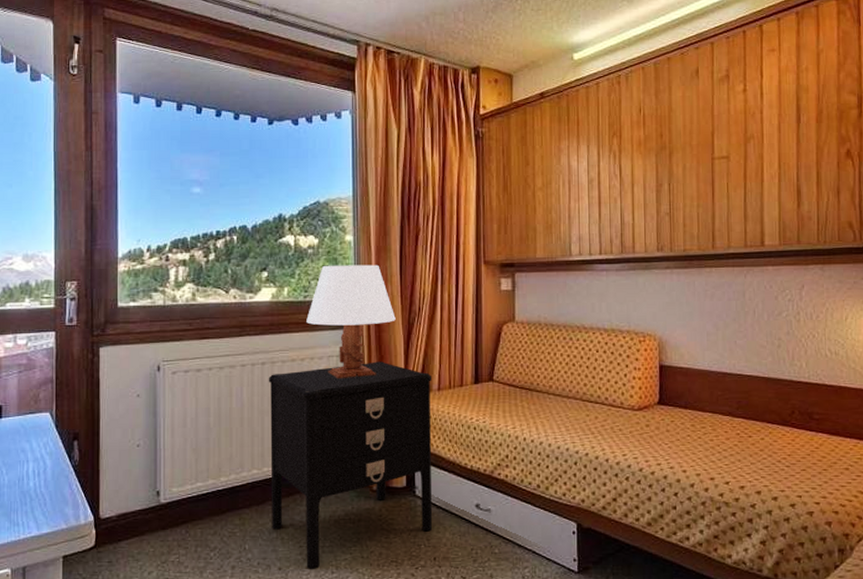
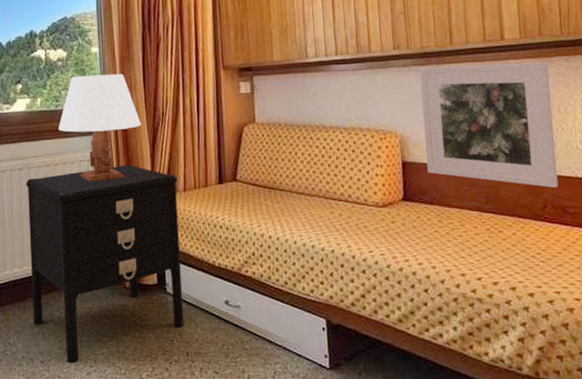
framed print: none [681,269,807,394] -> present [419,61,559,188]

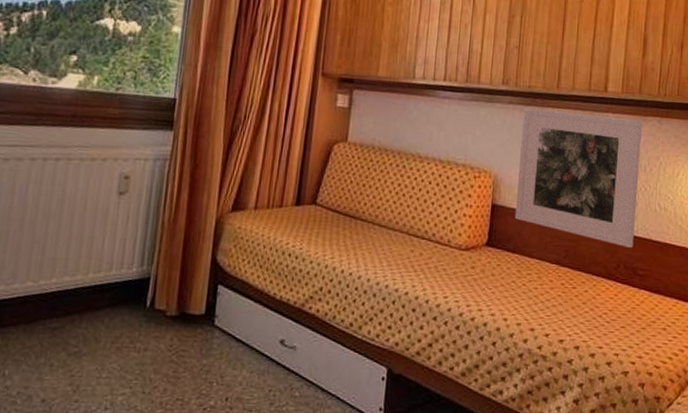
nightstand: present [25,164,184,364] -> none [40,170,250,405]
table lamp: present [58,73,141,183] -> none [115,56,218,186]

